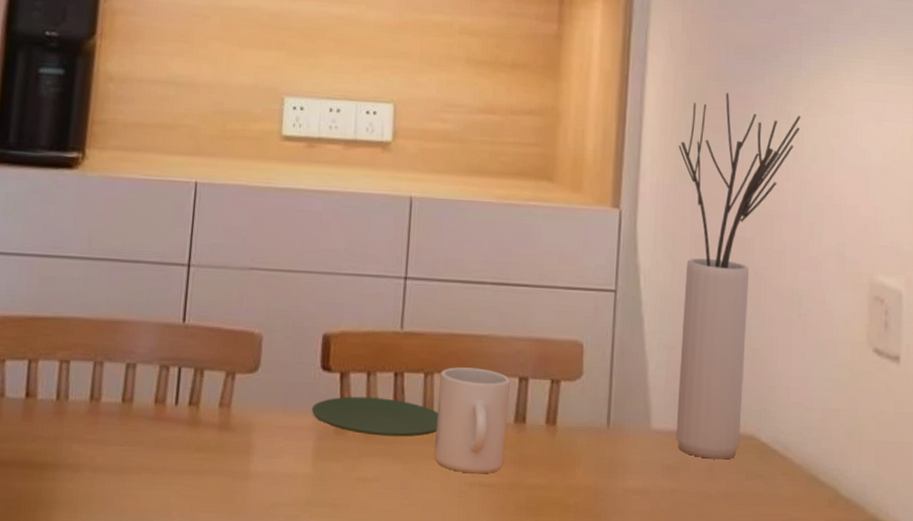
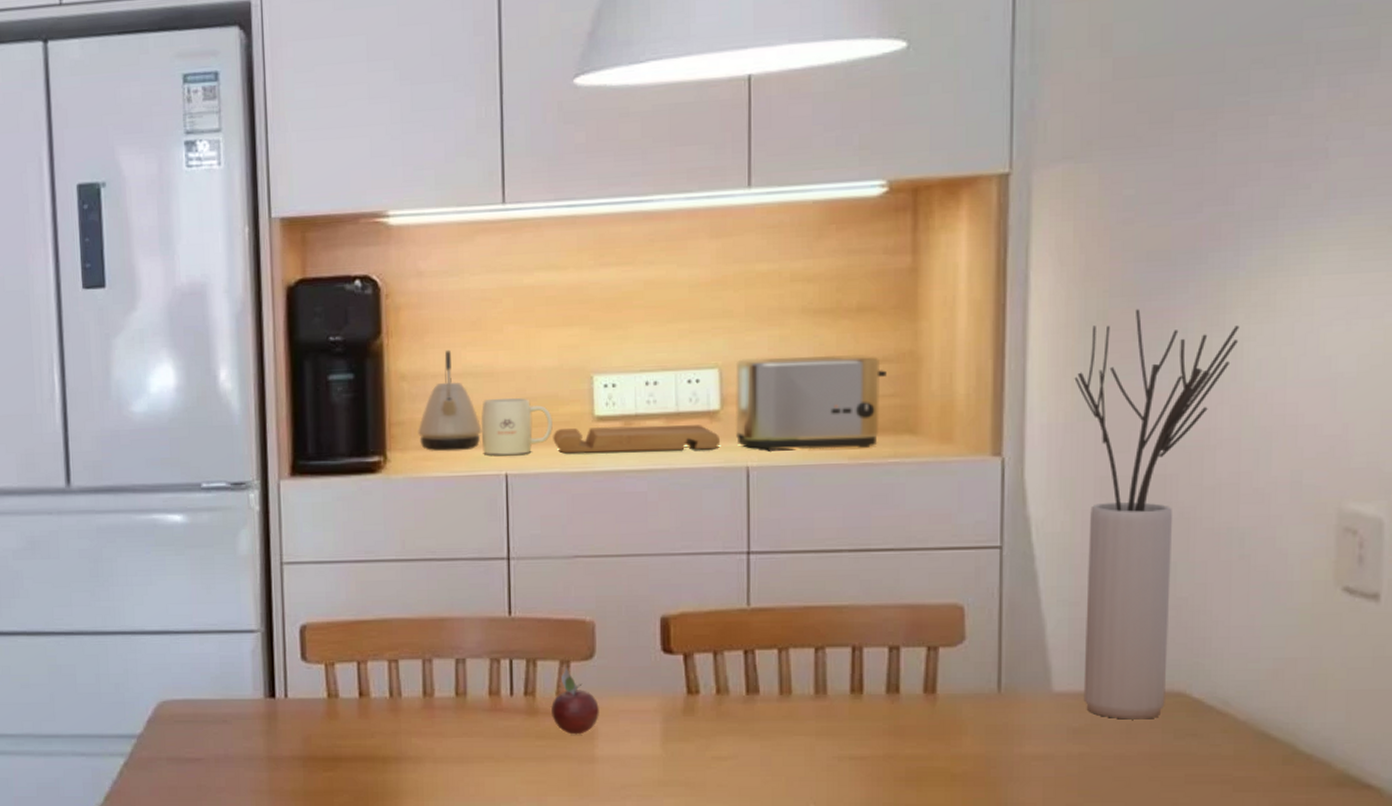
kettle: none [117,57,179,156] -> present [417,349,482,452]
mug: none [176,108,244,167] -> present [481,397,553,457]
fruit: none [212,377,258,449] -> present [551,666,599,735]
cutting board: none [242,144,390,179] -> present [553,425,721,455]
plate: present [311,396,438,437] -> none [655,676,797,715]
toaster: none [403,97,532,190] -> present [735,355,887,452]
cup: present [434,367,510,474] -> none [795,640,878,747]

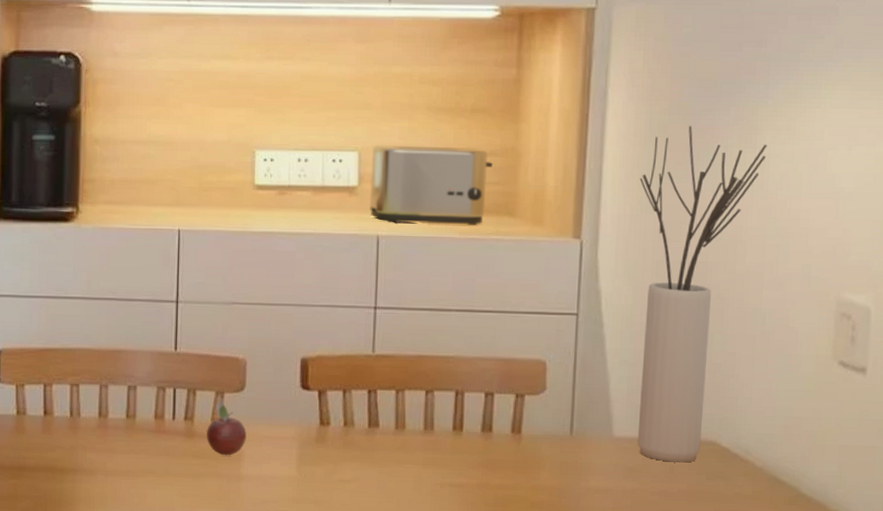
kettle: present [417,349,482,452] -> none [105,120,161,208]
mug: present [481,397,553,457] -> none [160,164,220,215]
cutting board: present [553,425,721,455] -> none [219,194,357,220]

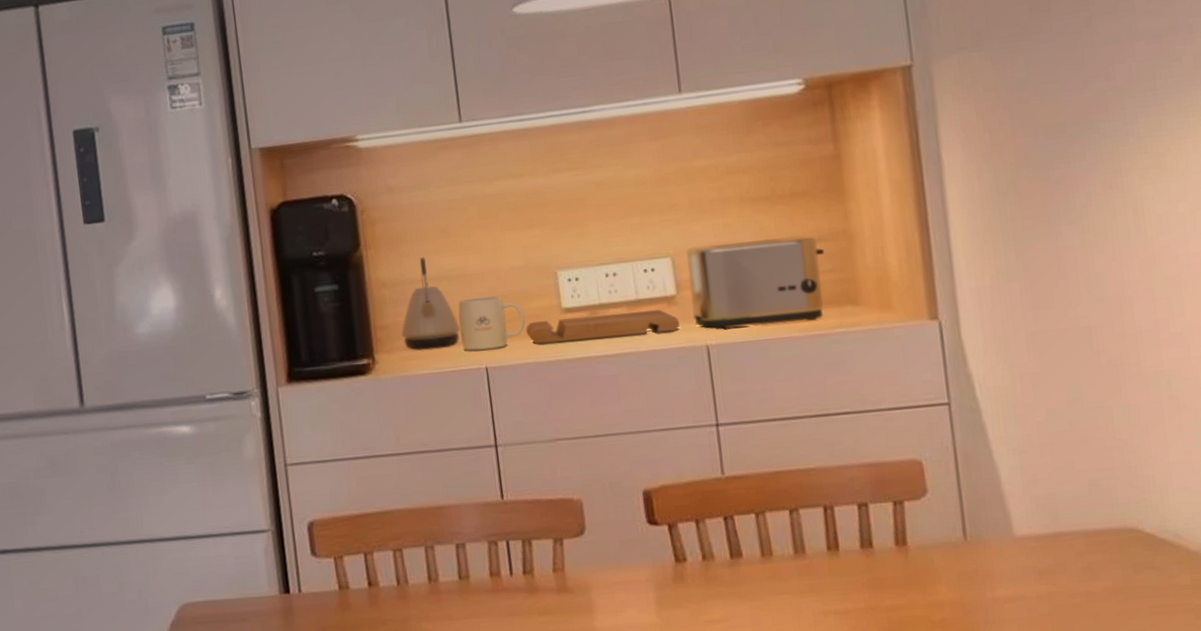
kettle: none [105,120,161,208] -> present [400,257,461,351]
mug: none [160,164,220,215] -> present [458,296,525,352]
fruit: present [206,396,246,456] -> none [549,543,595,609]
cutting board: none [219,194,357,220] -> present [526,310,680,346]
vase: present [637,126,767,463] -> none [994,178,1137,558]

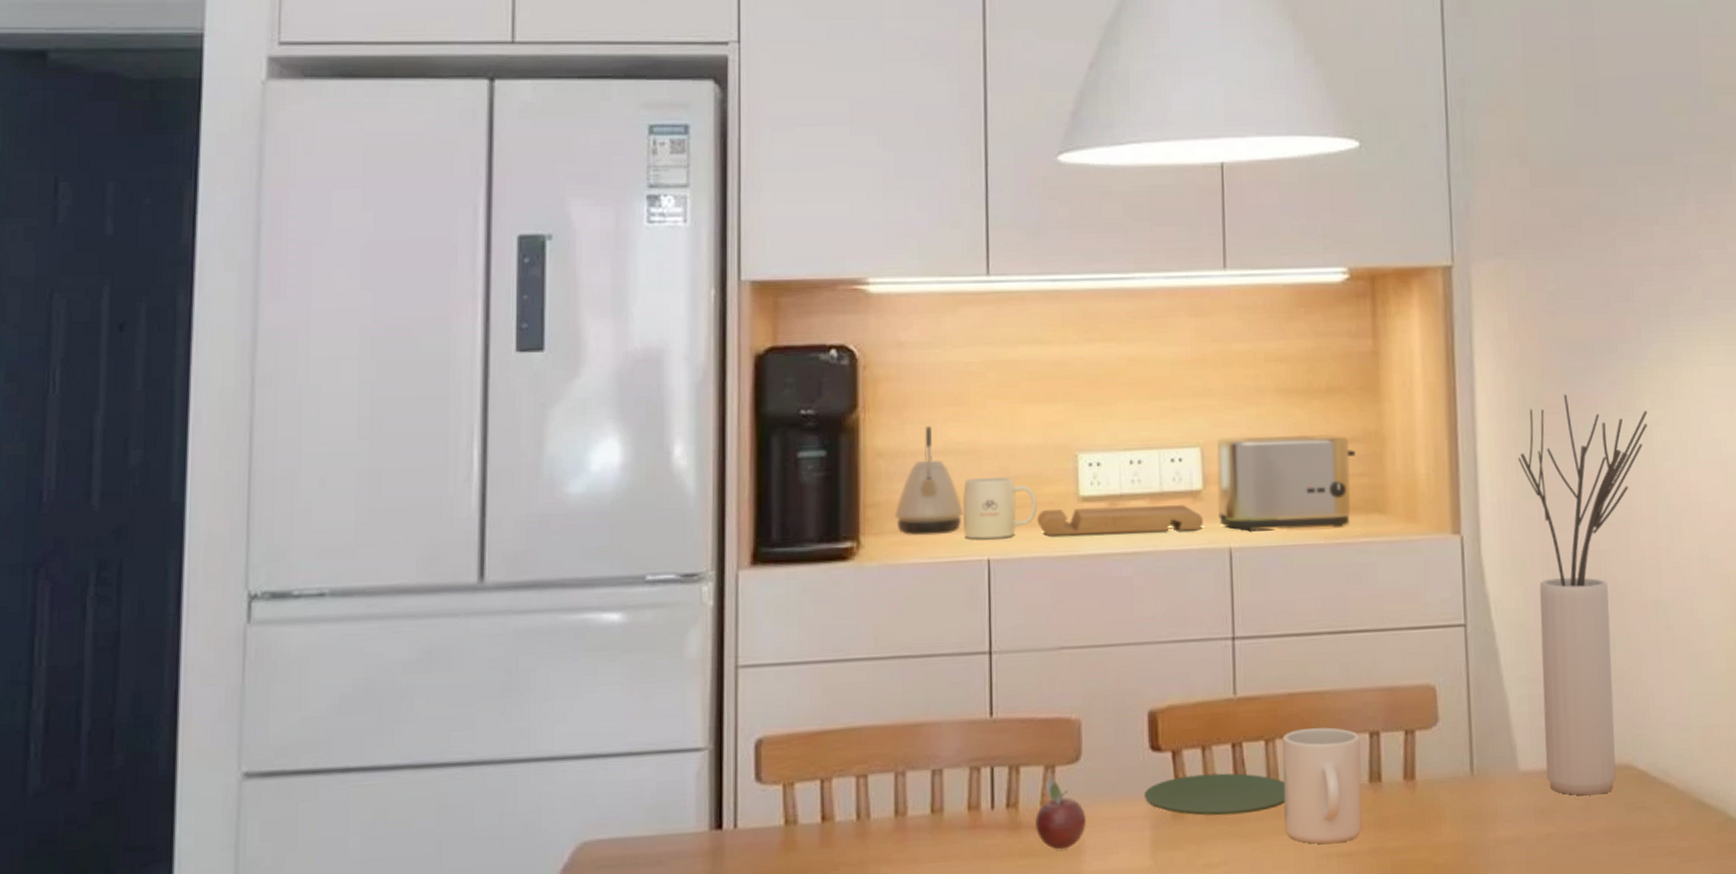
fruit: none [549,543,595,609] -> present [1035,771,1086,850]
plate: none [645,542,779,580] -> present [1143,773,1285,816]
cup: none [772,500,857,603] -> present [1282,727,1362,844]
vase: none [994,178,1137,558] -> present [1518,394,1648,796]

